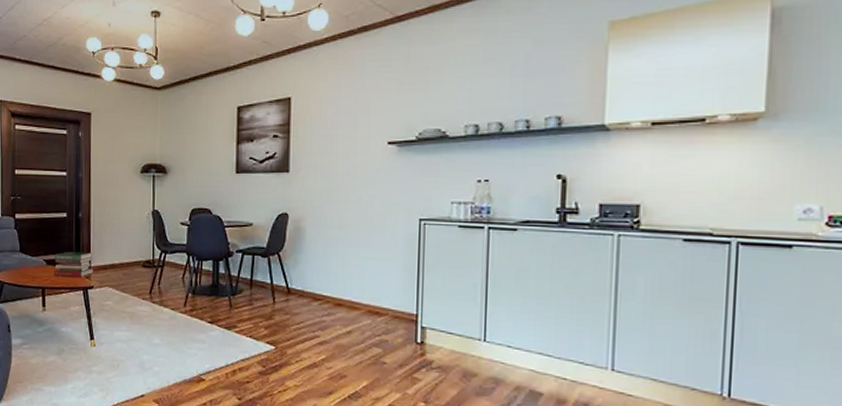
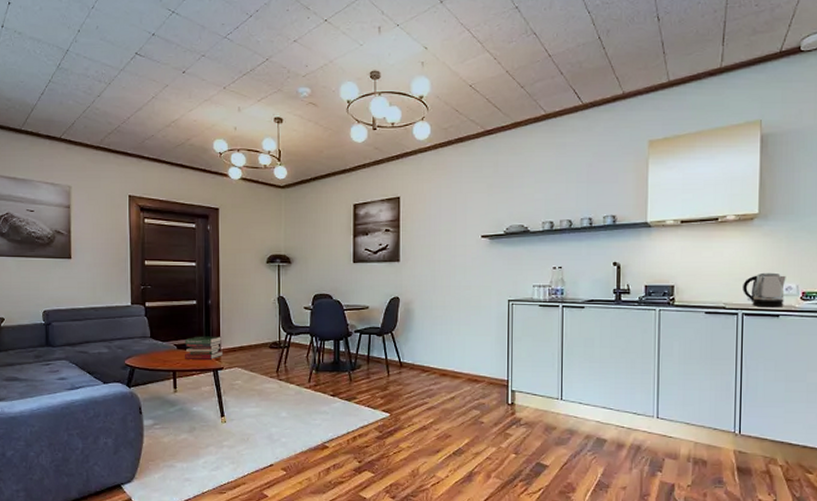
kettle: none [739,189,805,236] -> present [743,272,786,308]

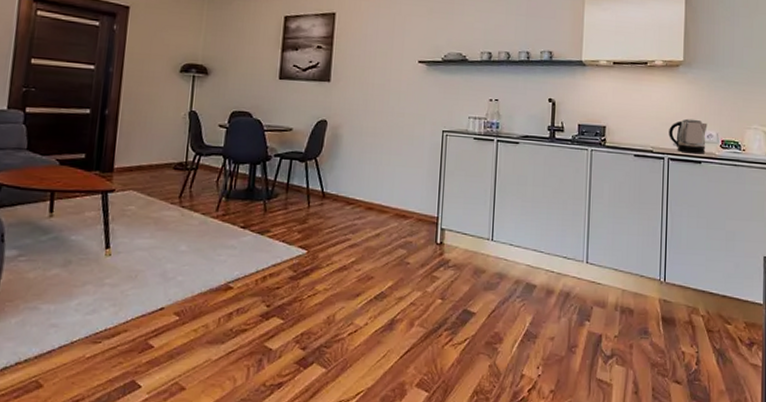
books: present [185,336,223,360] -> none [68,151,116,180]

